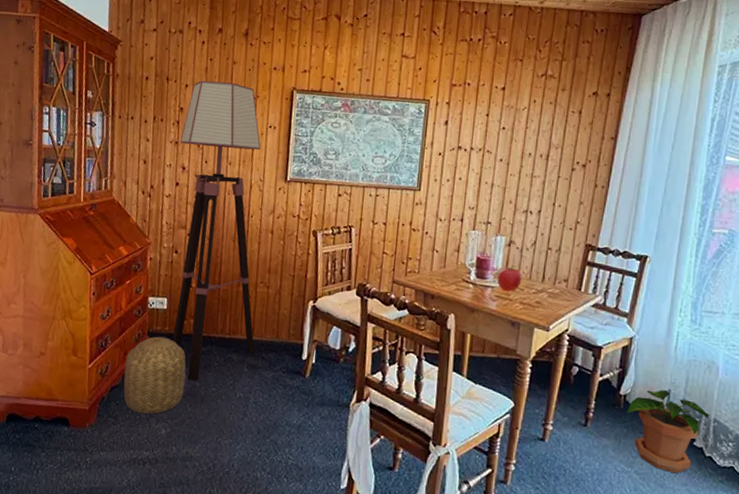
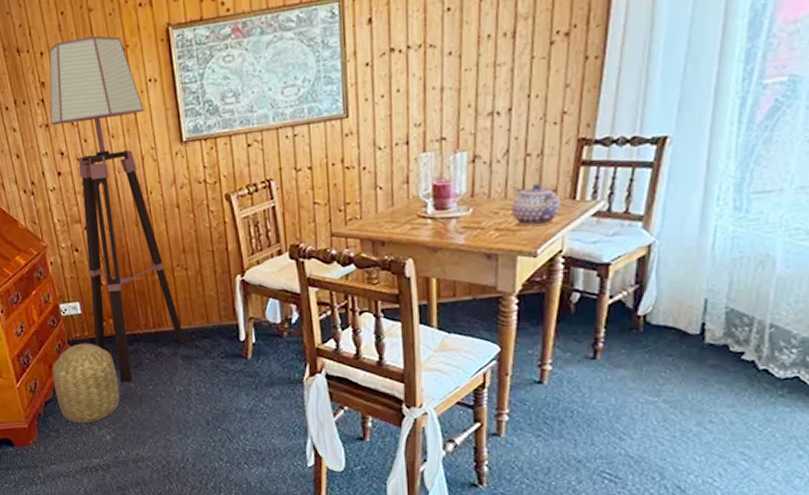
fruit: present [497,266,522,292] -> none [461,187,495,220]
teapot: none [533,272,570,307] -> present [511,183,561,226]
potted plant: present [627,389,709,474] -> none [648,299,763,396]

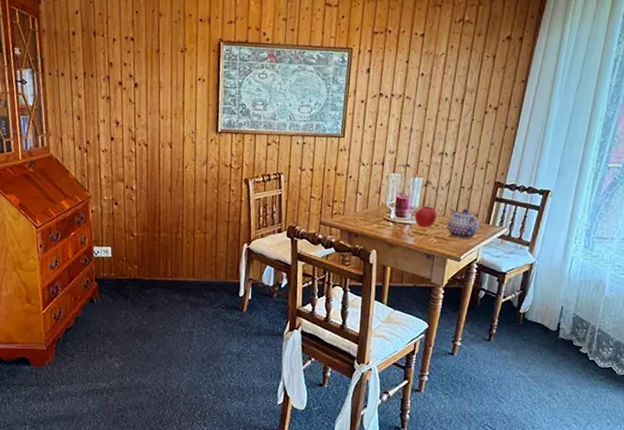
floor lamp: present [49,35,186,382] -> none [111,34,196,320]
basket: present [52,343,120,424] -> none [76,282,134,351]
fruit: none [461,187,495,220] -> present [414,205,437,228]

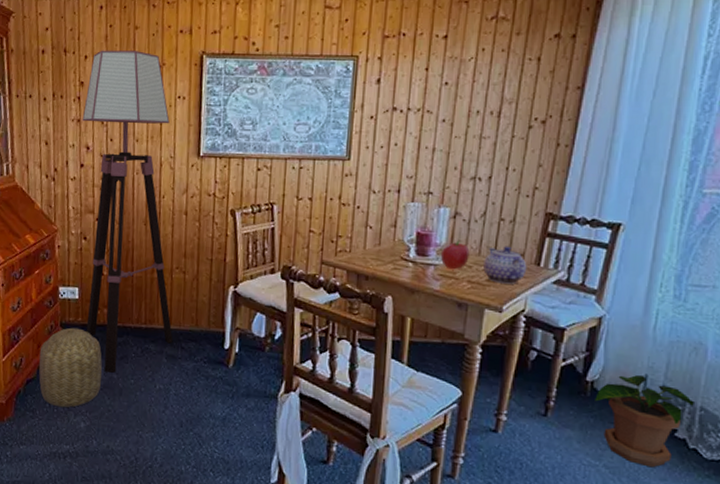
basket: none [76,282,134,351] -> present [38,327,102,408]
floor lamp: none [111,34,196,320] -> present [82,50,173,373]
potted plant: none [525,306,594,376] -> present [594,374,694,468]

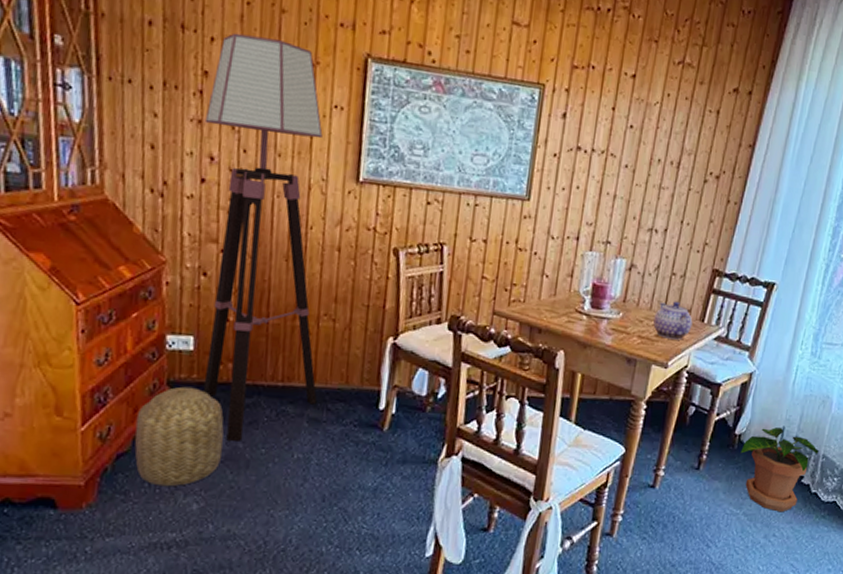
fruit: present [440,241,470,270] -> none [614,294,642,325]

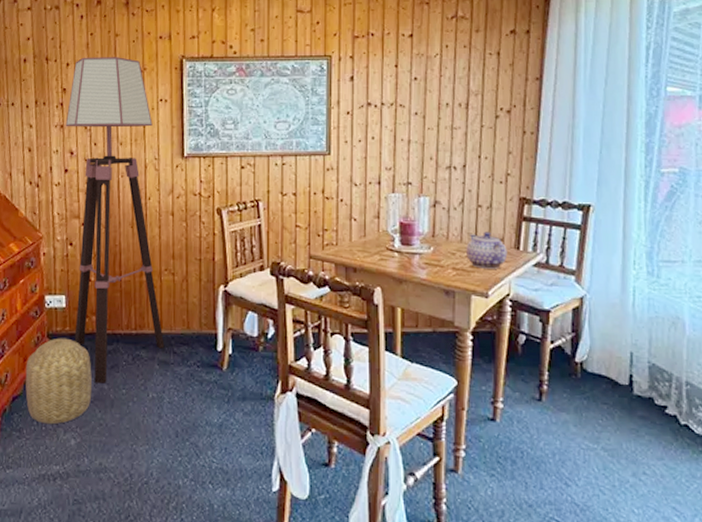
potted plant: present [740,427,819,513] -> none [585,352,680,447]

